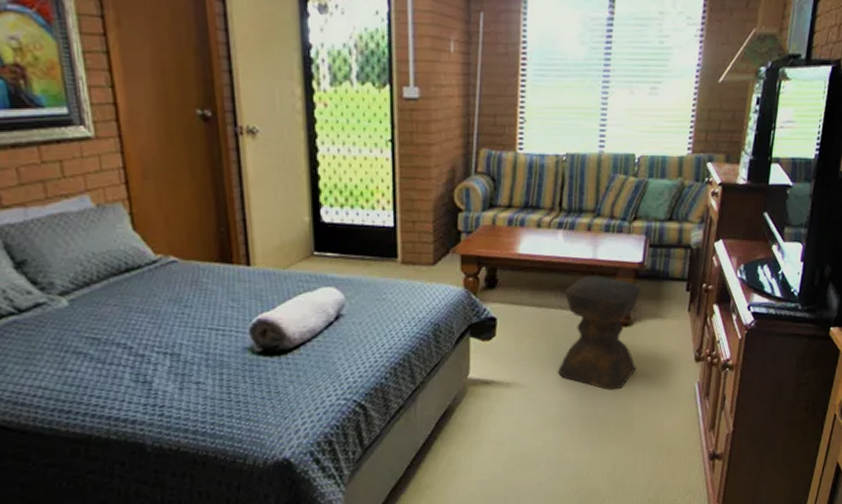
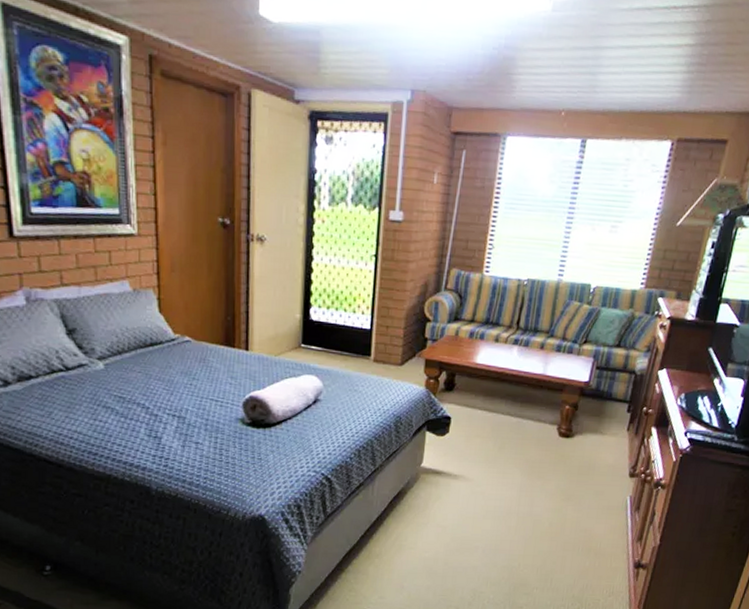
stool: present [557,275,641,391] -> none [500,389,585,494]

